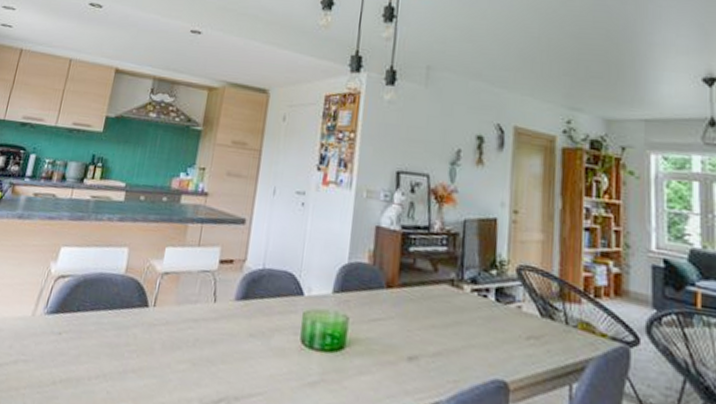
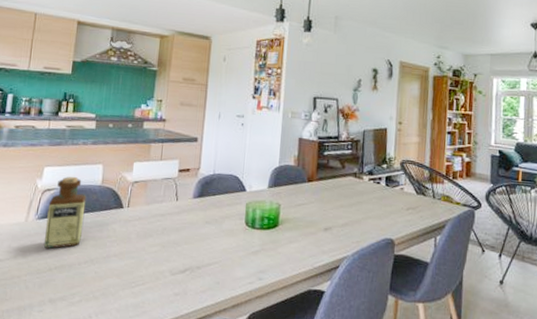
bottle: none [49,260,106,355] -> present [43,176,86,249]

